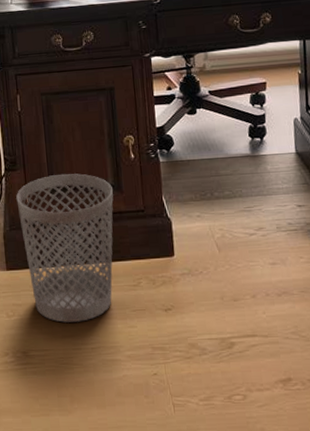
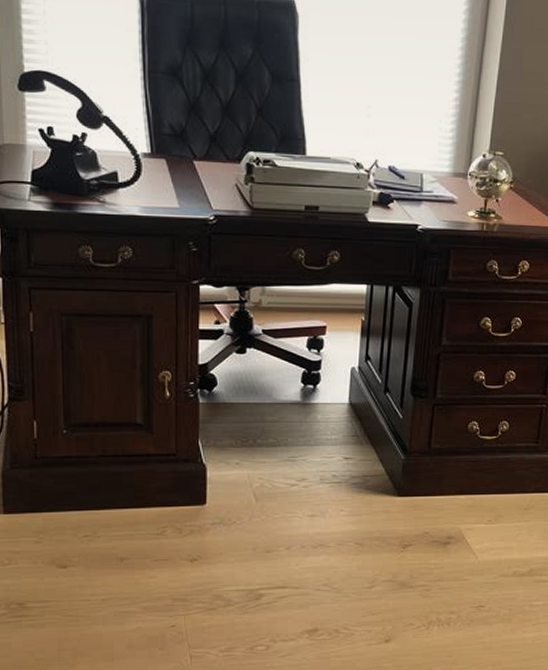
wastebasket: present [16,173,114,323] -> none [21,409,141,572]

